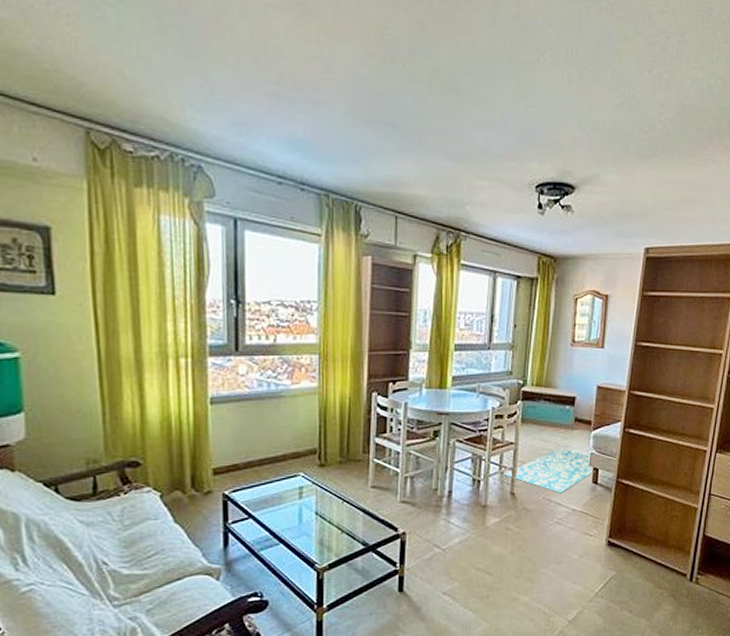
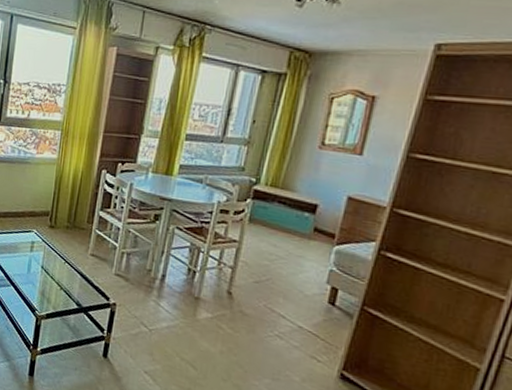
rug: present [502,448,595,493] -> none [221,257,333,305]

